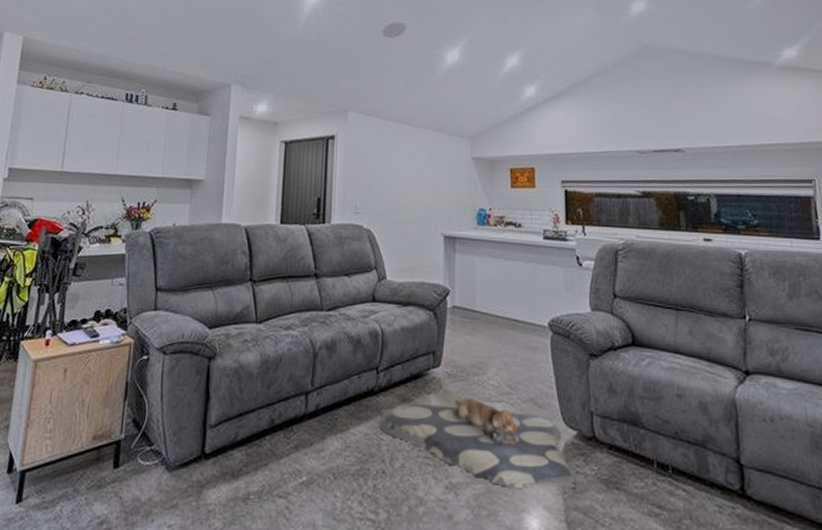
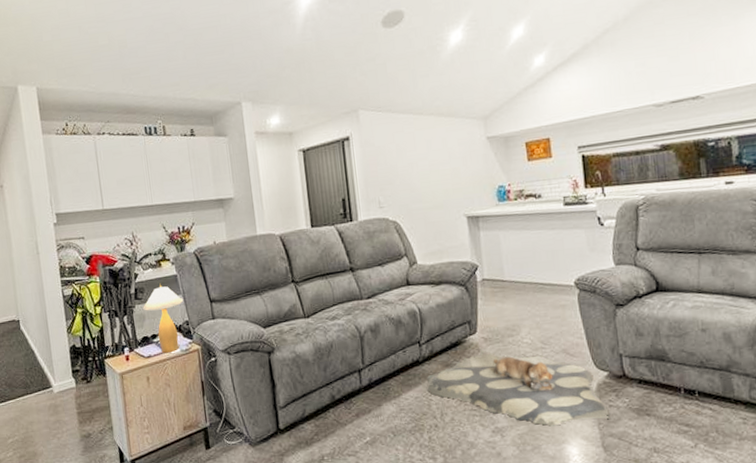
table lamp: none [79,261,127,344] -> present [143,283,184,354]

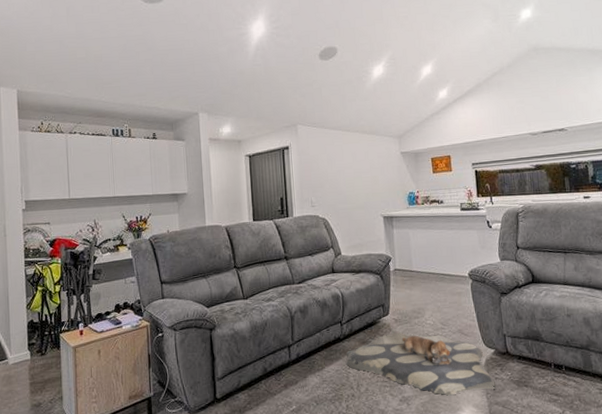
table lamp: present [143,283,184,354] -> none [99,266,137,329]

